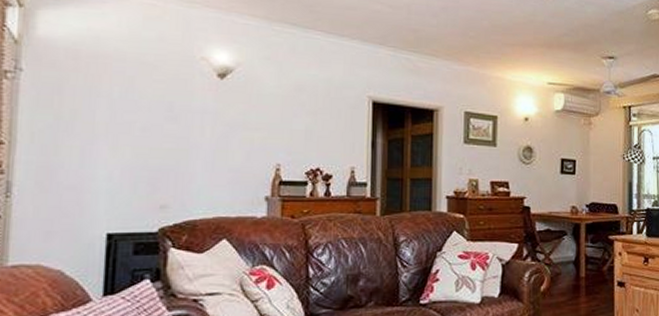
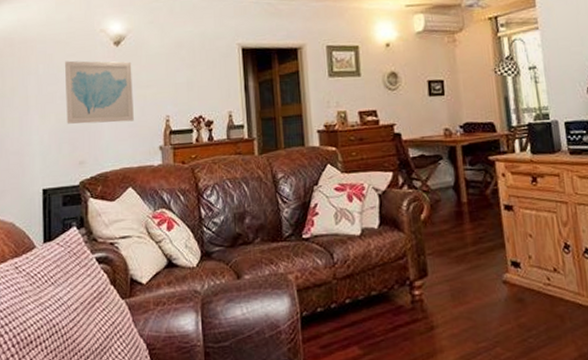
wall art: none [147,87,239,166] -> present [65,60,134,124]

